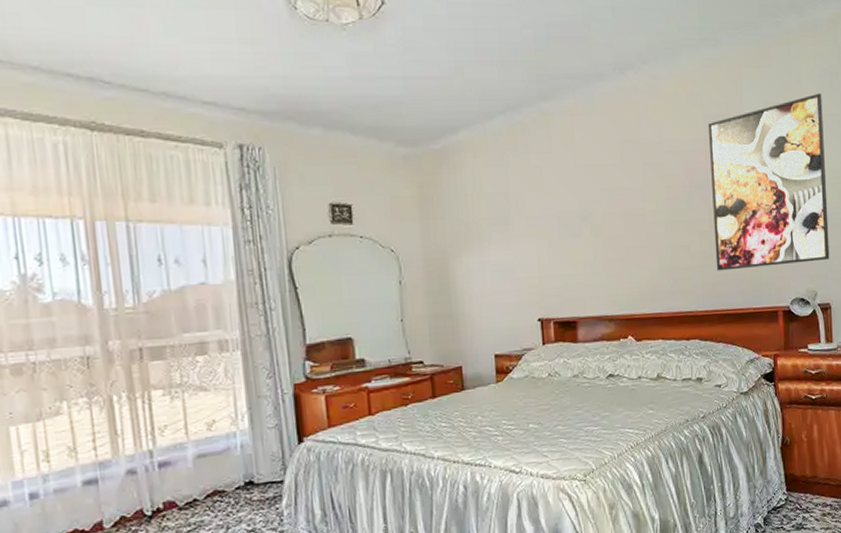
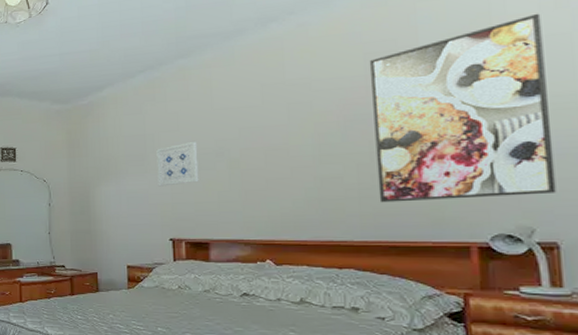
wall art: none [521,203,565,257] -> present [156,142,199,187]

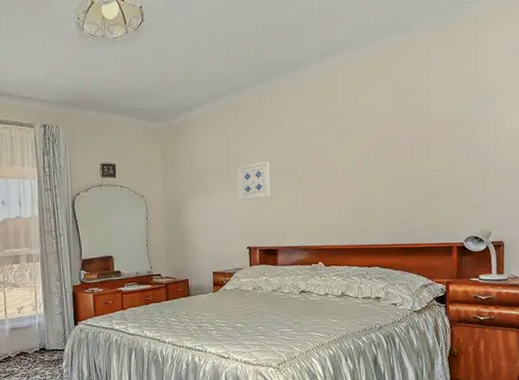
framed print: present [369,13,557,203] -> none [397,64,507,213]

